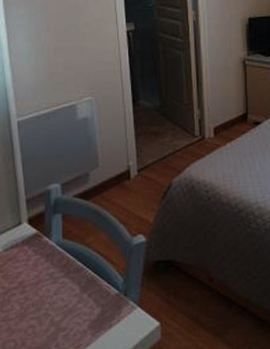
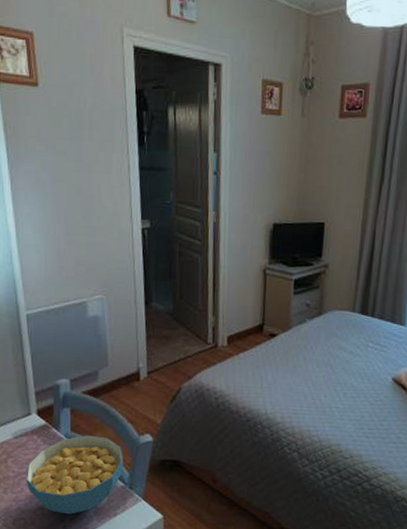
cereal bowl: none [16,240,118,331] -> present [26,435,124,515]

